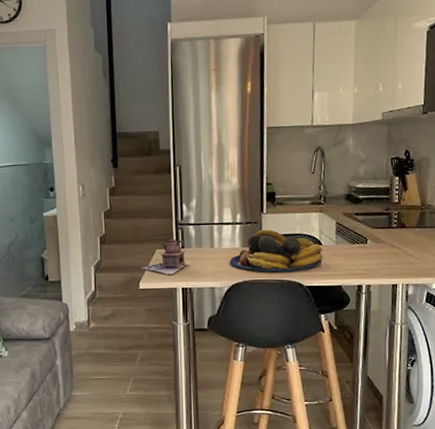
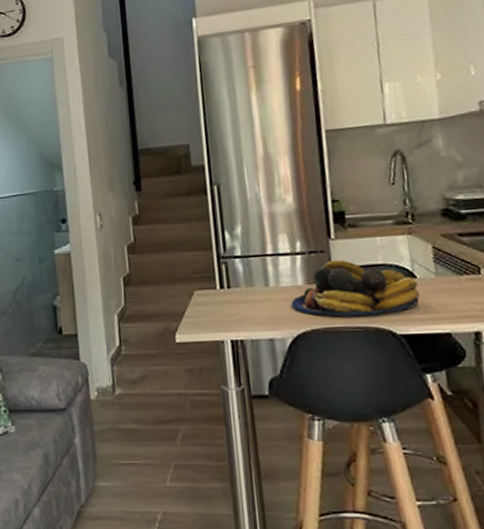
teapot: present [140,237,190,276] -> none [175,275,239,324]

